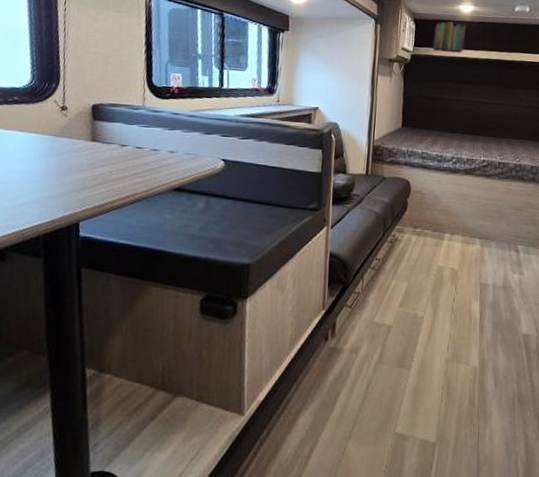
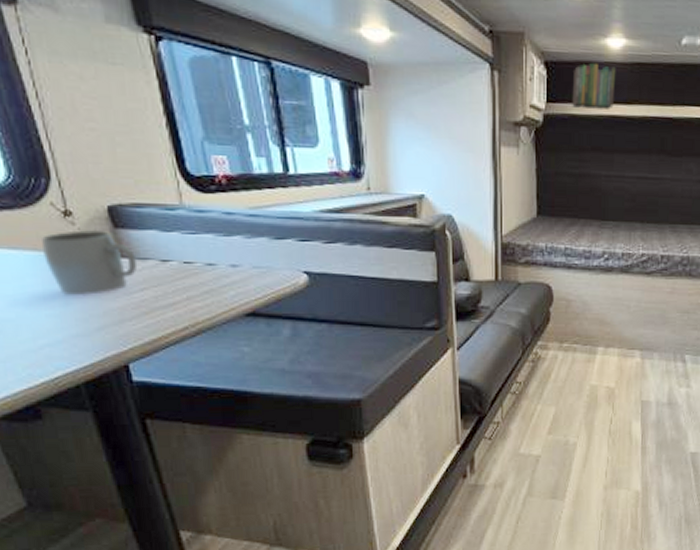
mug: none [40,120,104,168] -> present [42,229,138,297]

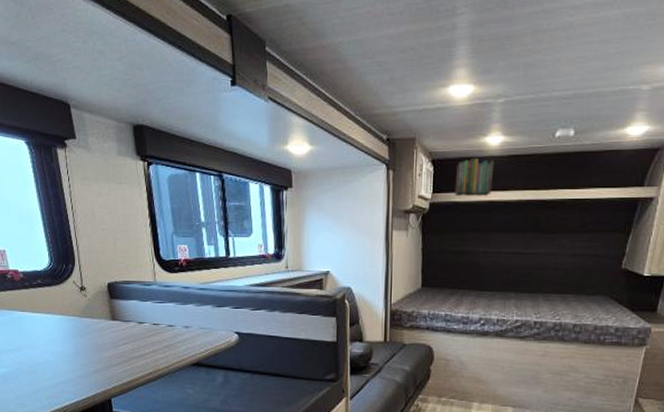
mug: present [42,229,138,297] -> none [66,299,123,348]

